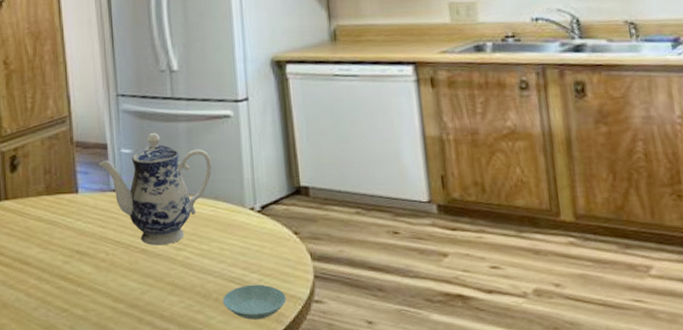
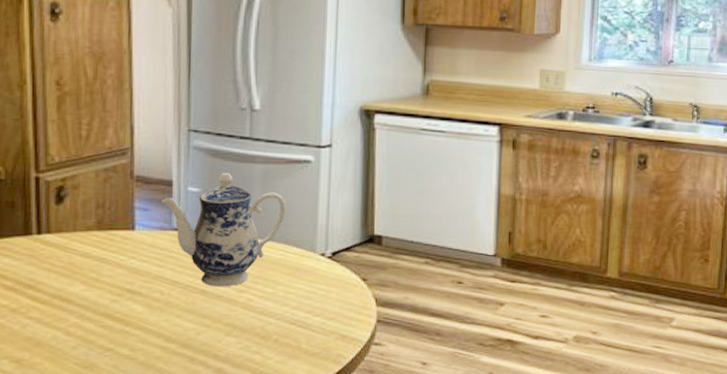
saucer: present [223,284,287,320] -> none [282,327,347,360]

